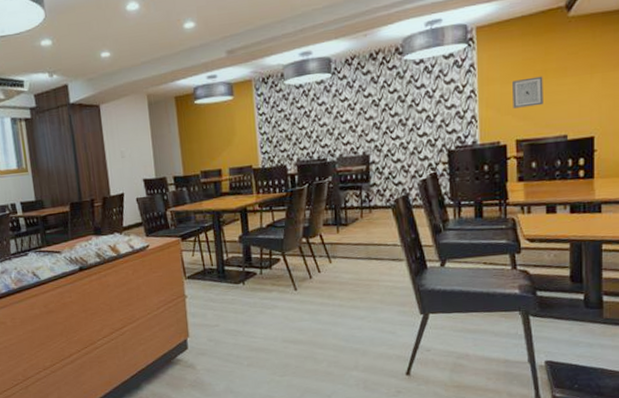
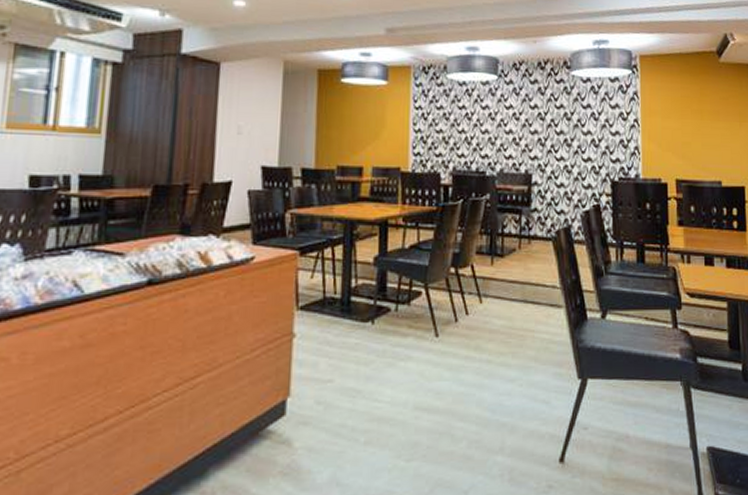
wall art: present [512,76,544,109] -> none [672,115,700,146]

